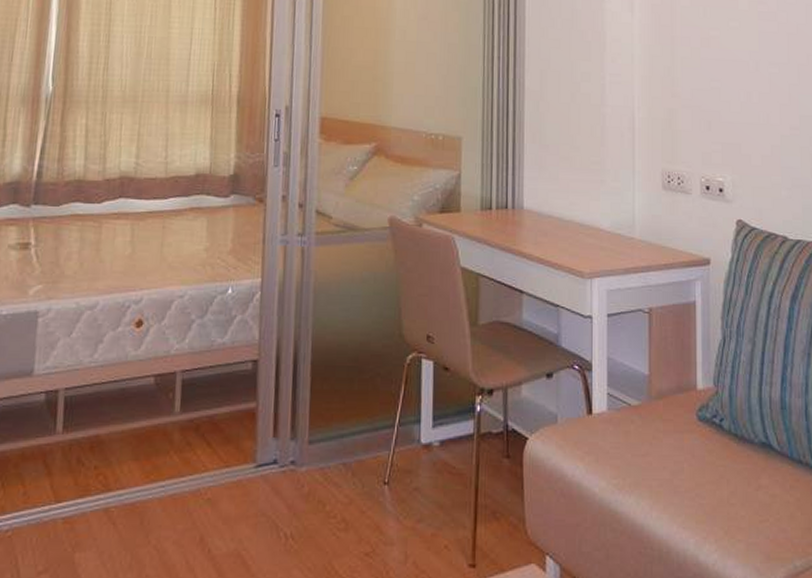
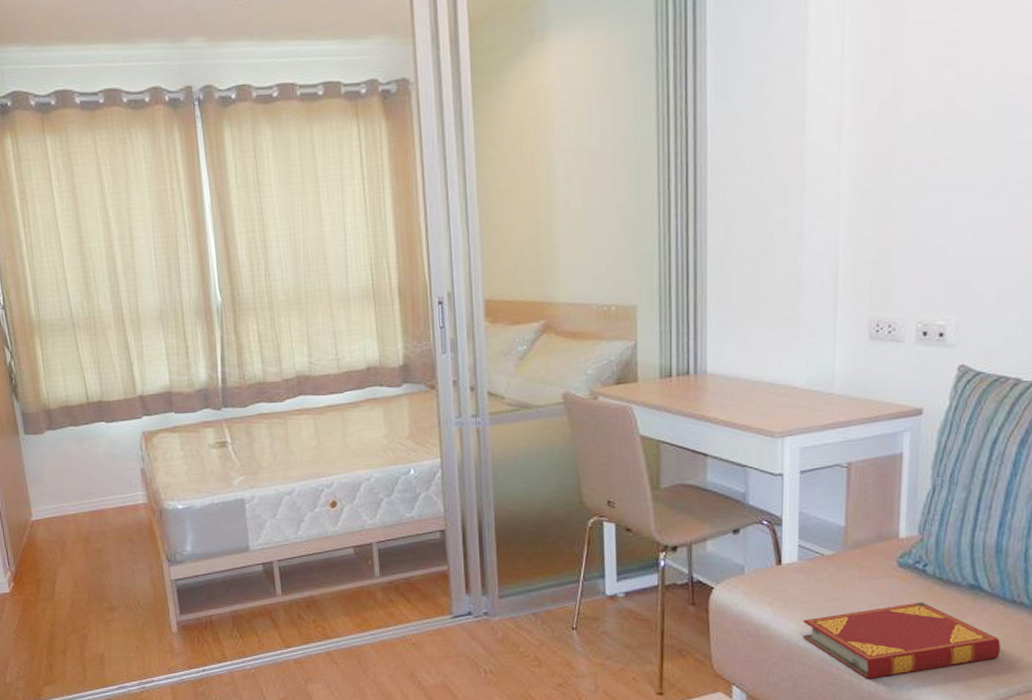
hardback book: none [613,460,794,548] -> present [802,602,1001,679]

